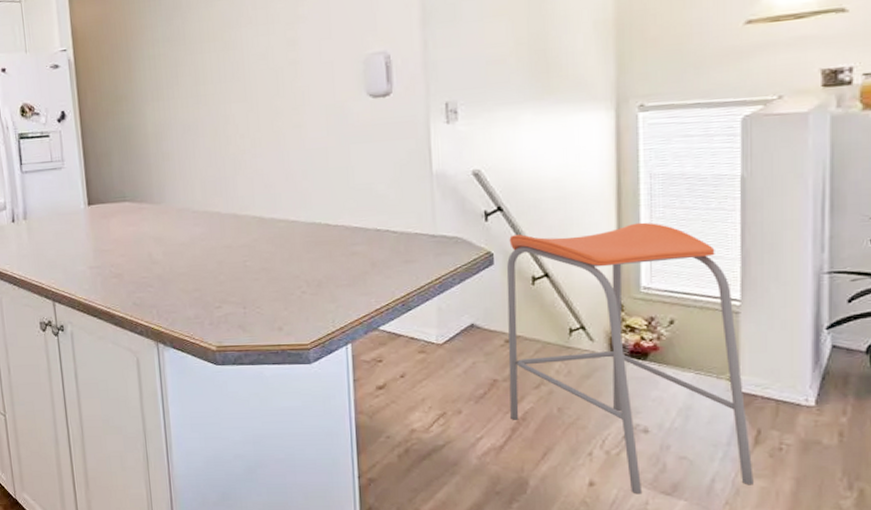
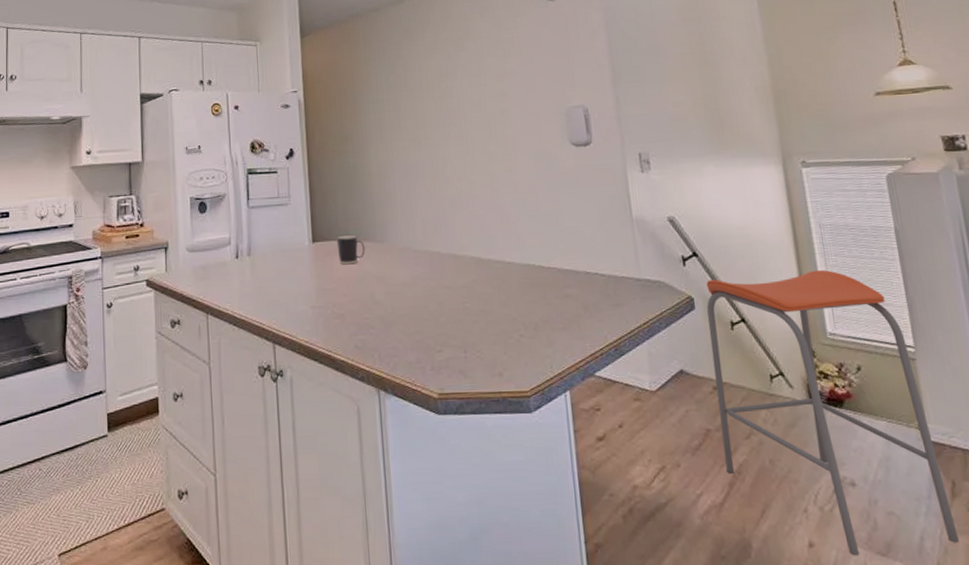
mug: none [112,196,142,227] -> present [336,234,365,265]

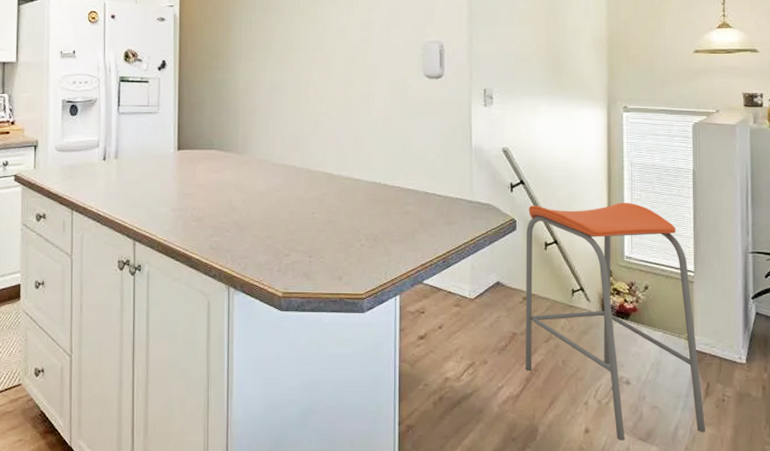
mug: present [336,234,365,265] -> none [200,145,227,173]

